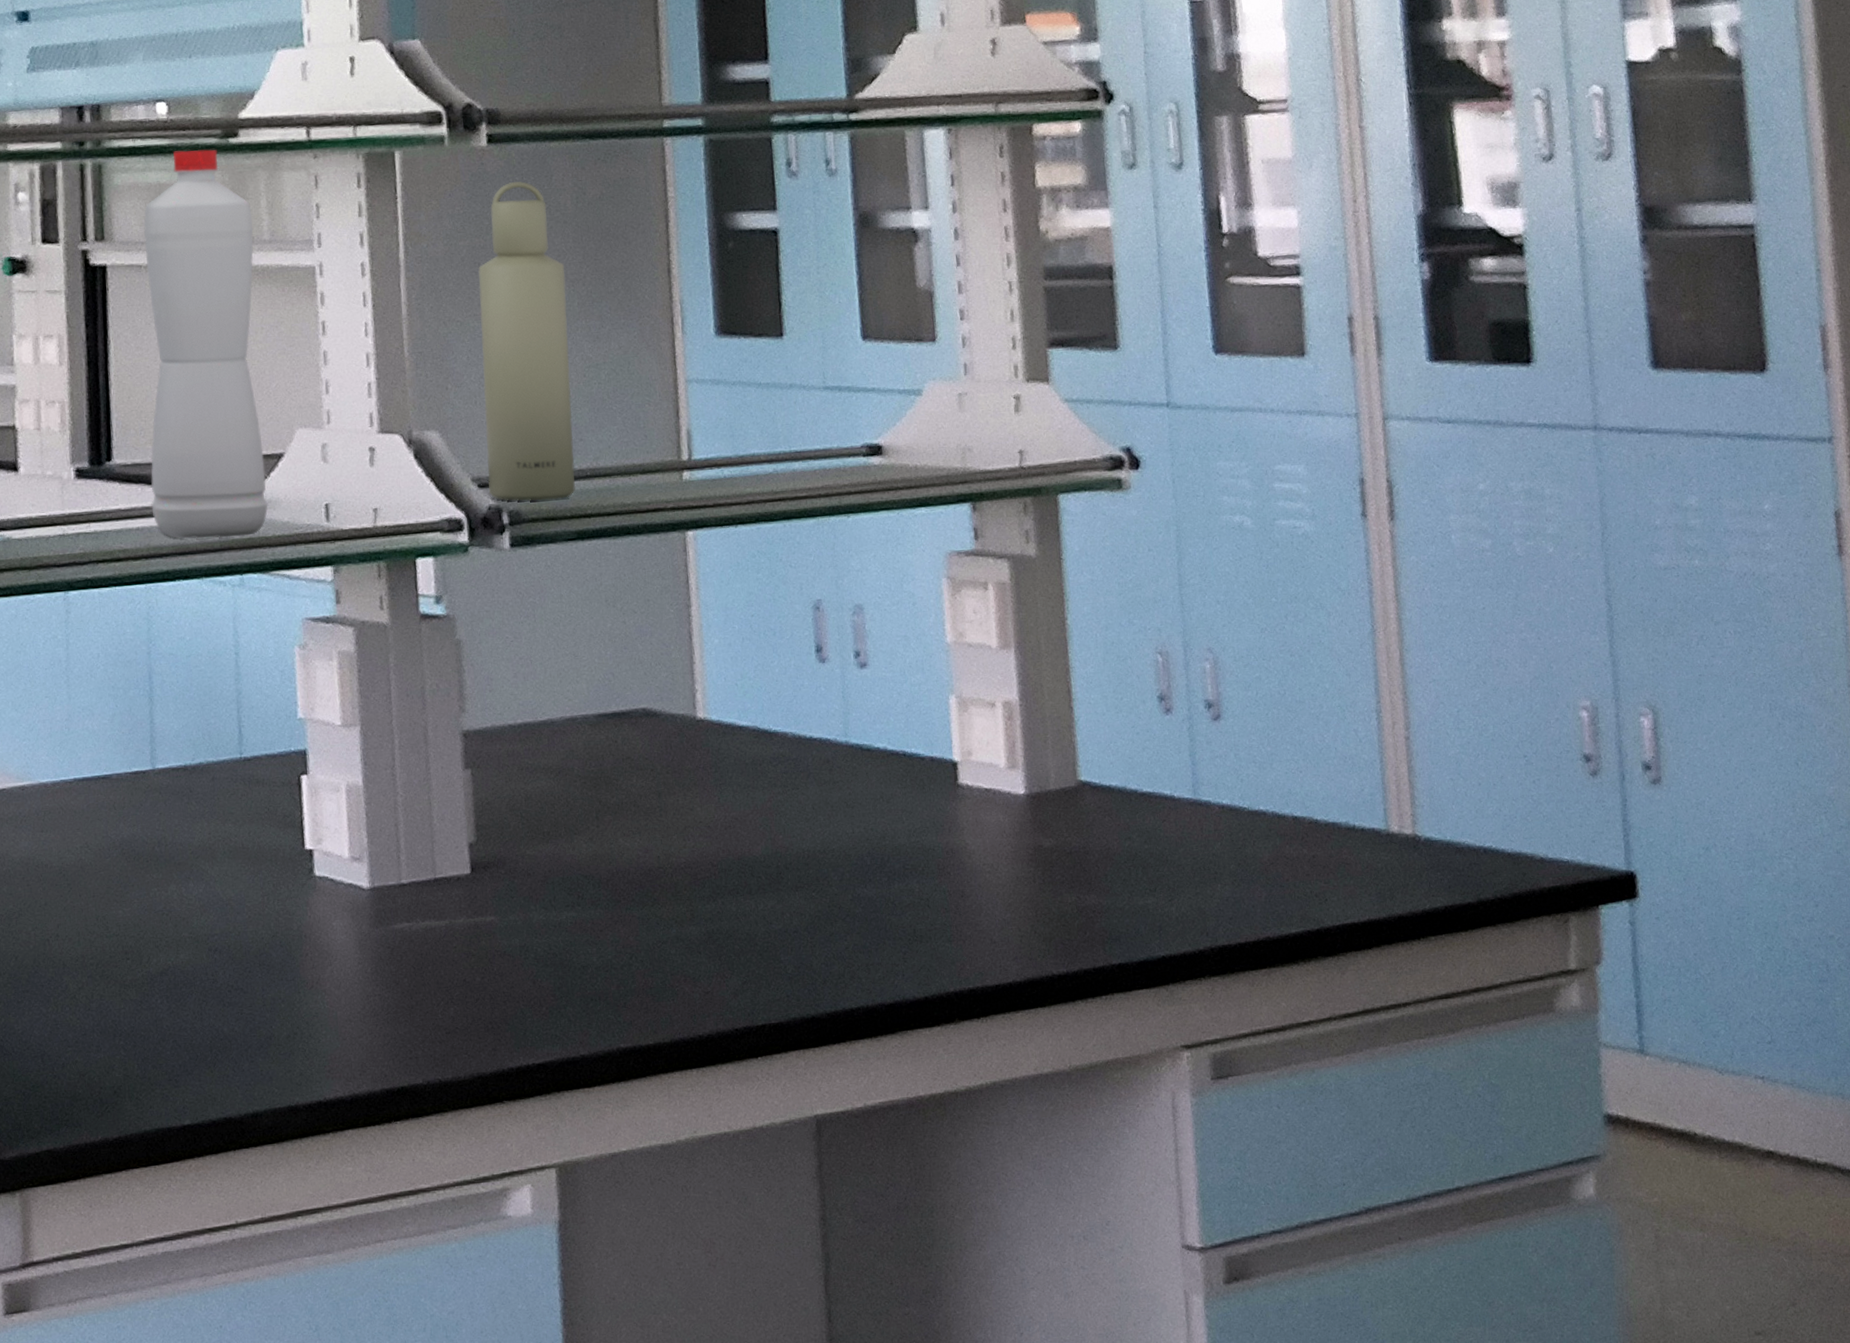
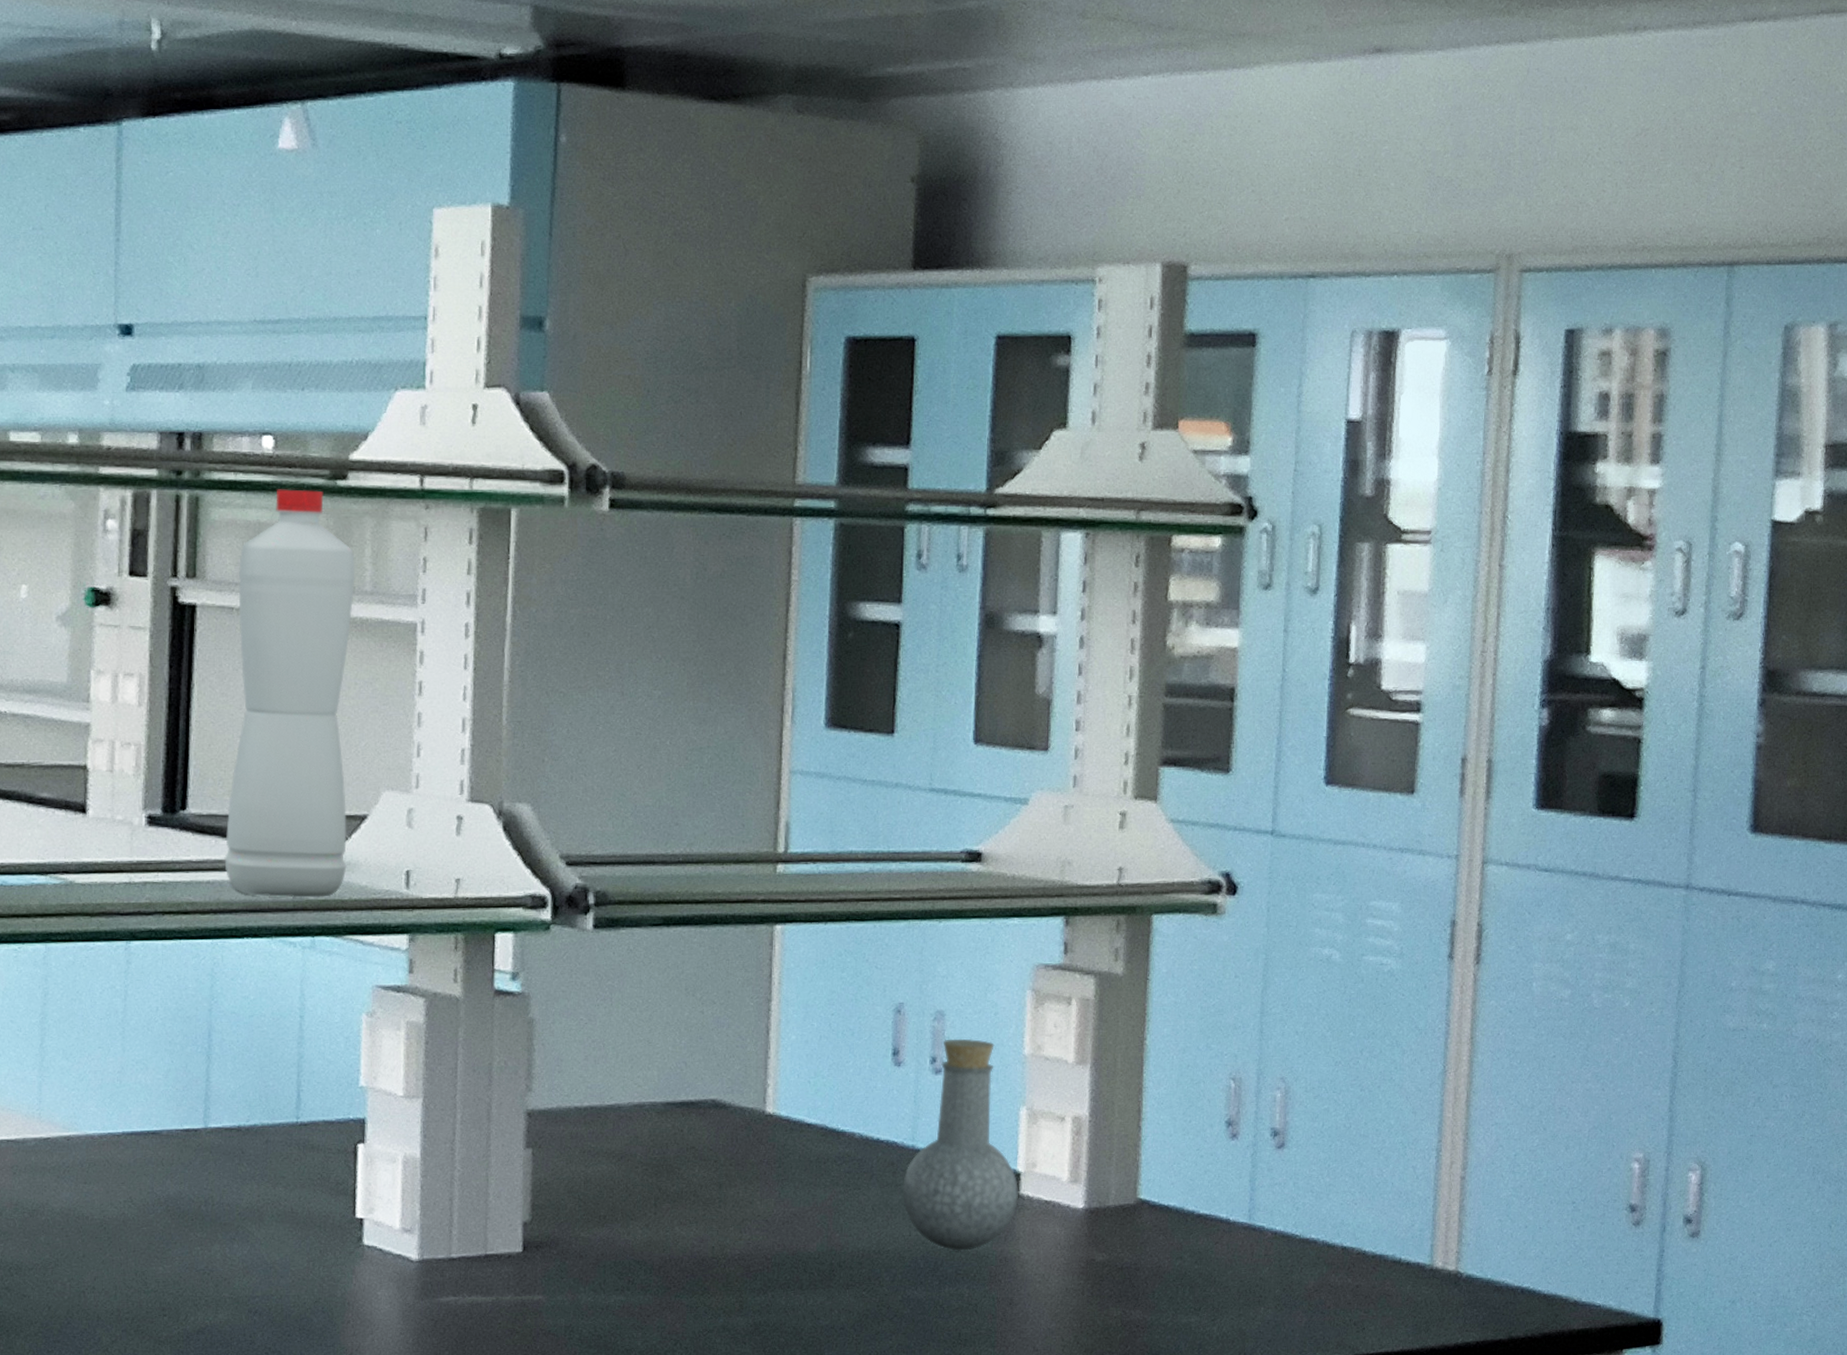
bottle: present [478,181,576,502] -> none [577,551,677,883]
flask: none [839,630,958,845] -> present [902,1038,1018,1251]

